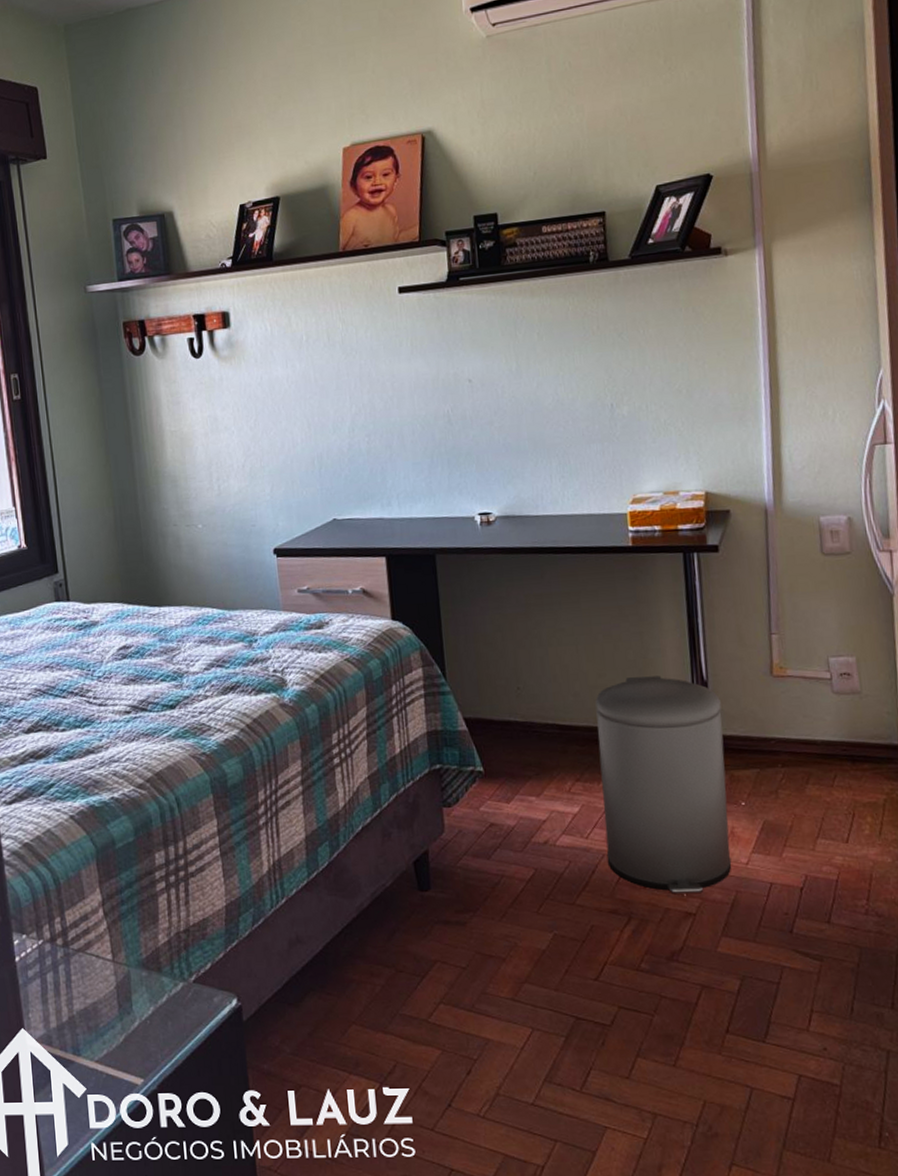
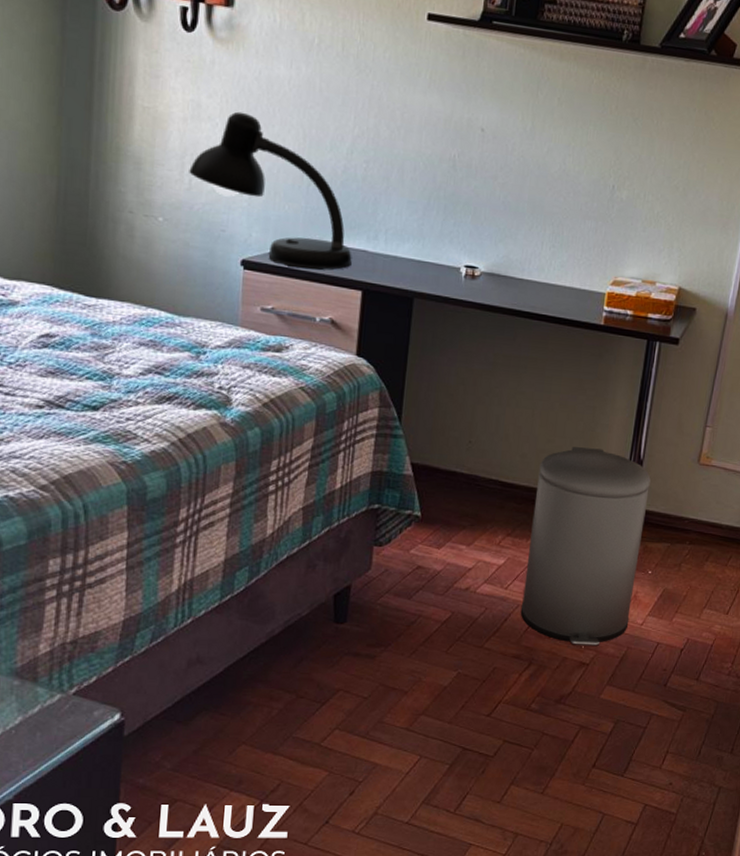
desk lamp: none [216,416,372,547] -> present [189,111,352,271]

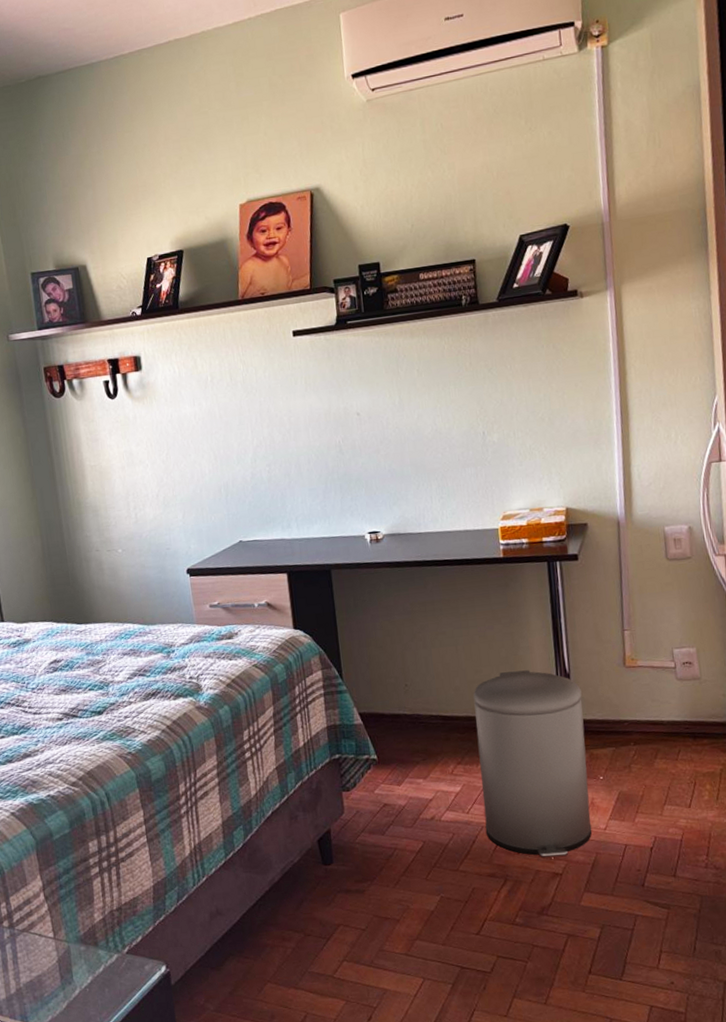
desk lamp: present [189,111,352,271] -> none [133,450,274,567]

